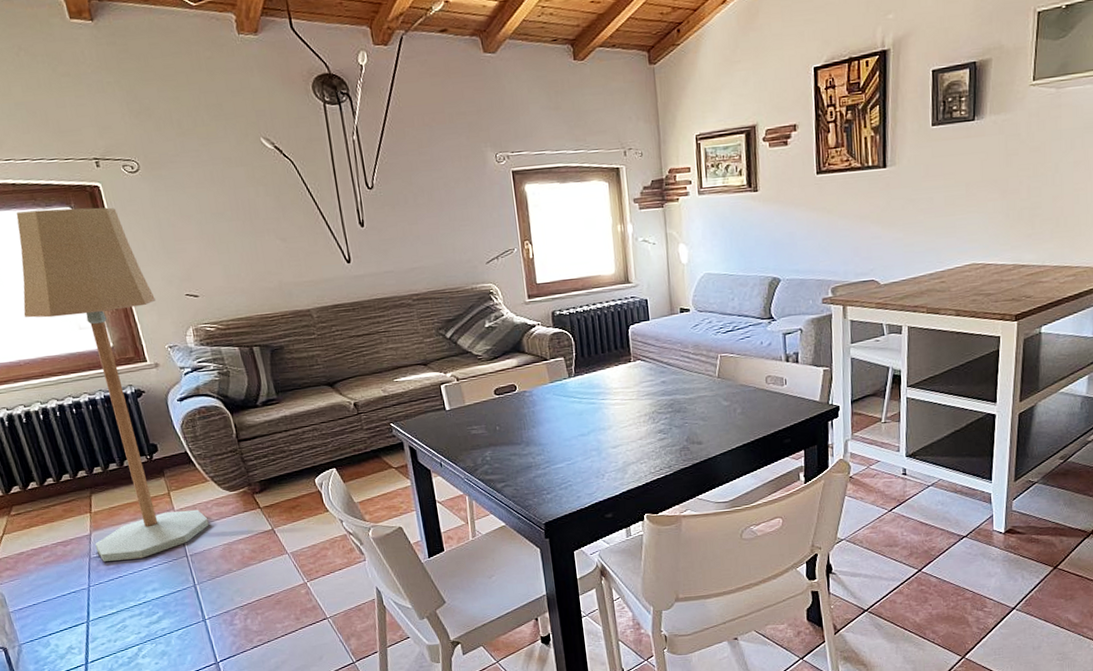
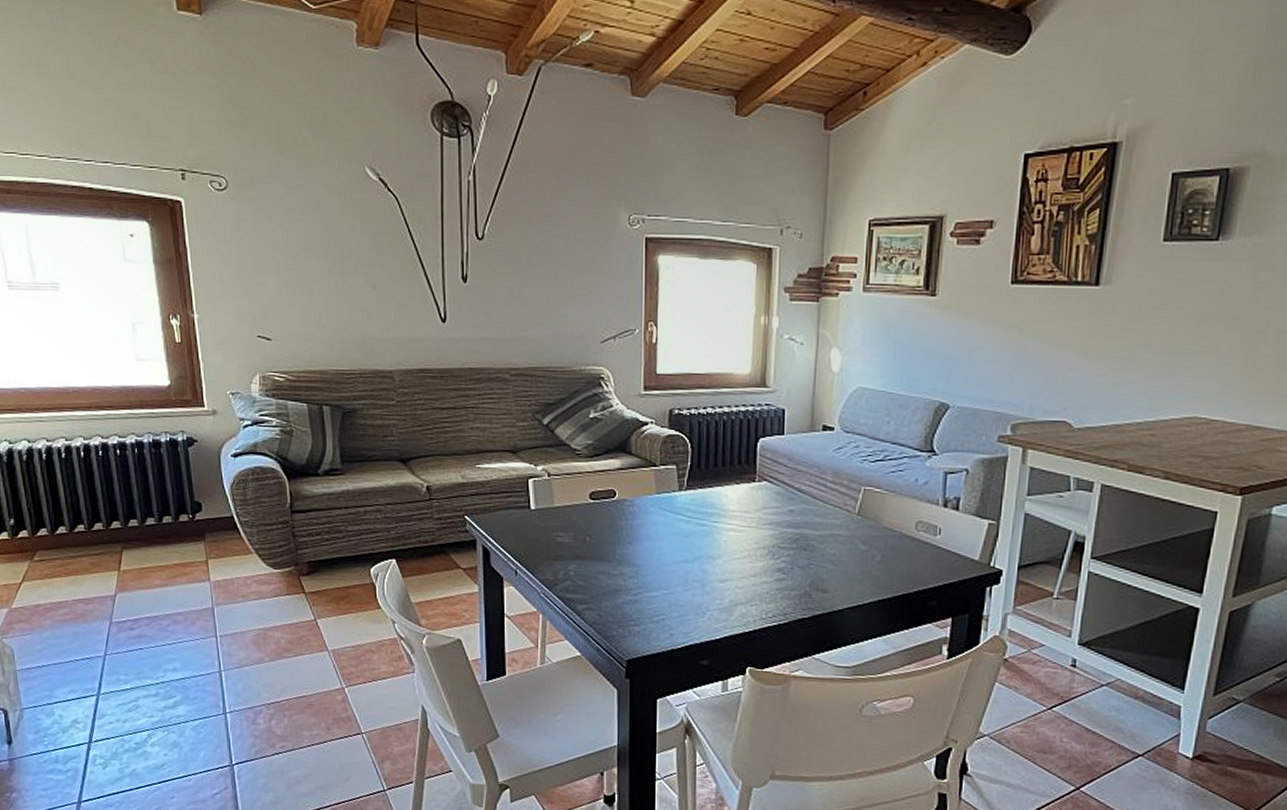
floor lamp: present [16,207,209,562] -> none [80,220,246,632]

